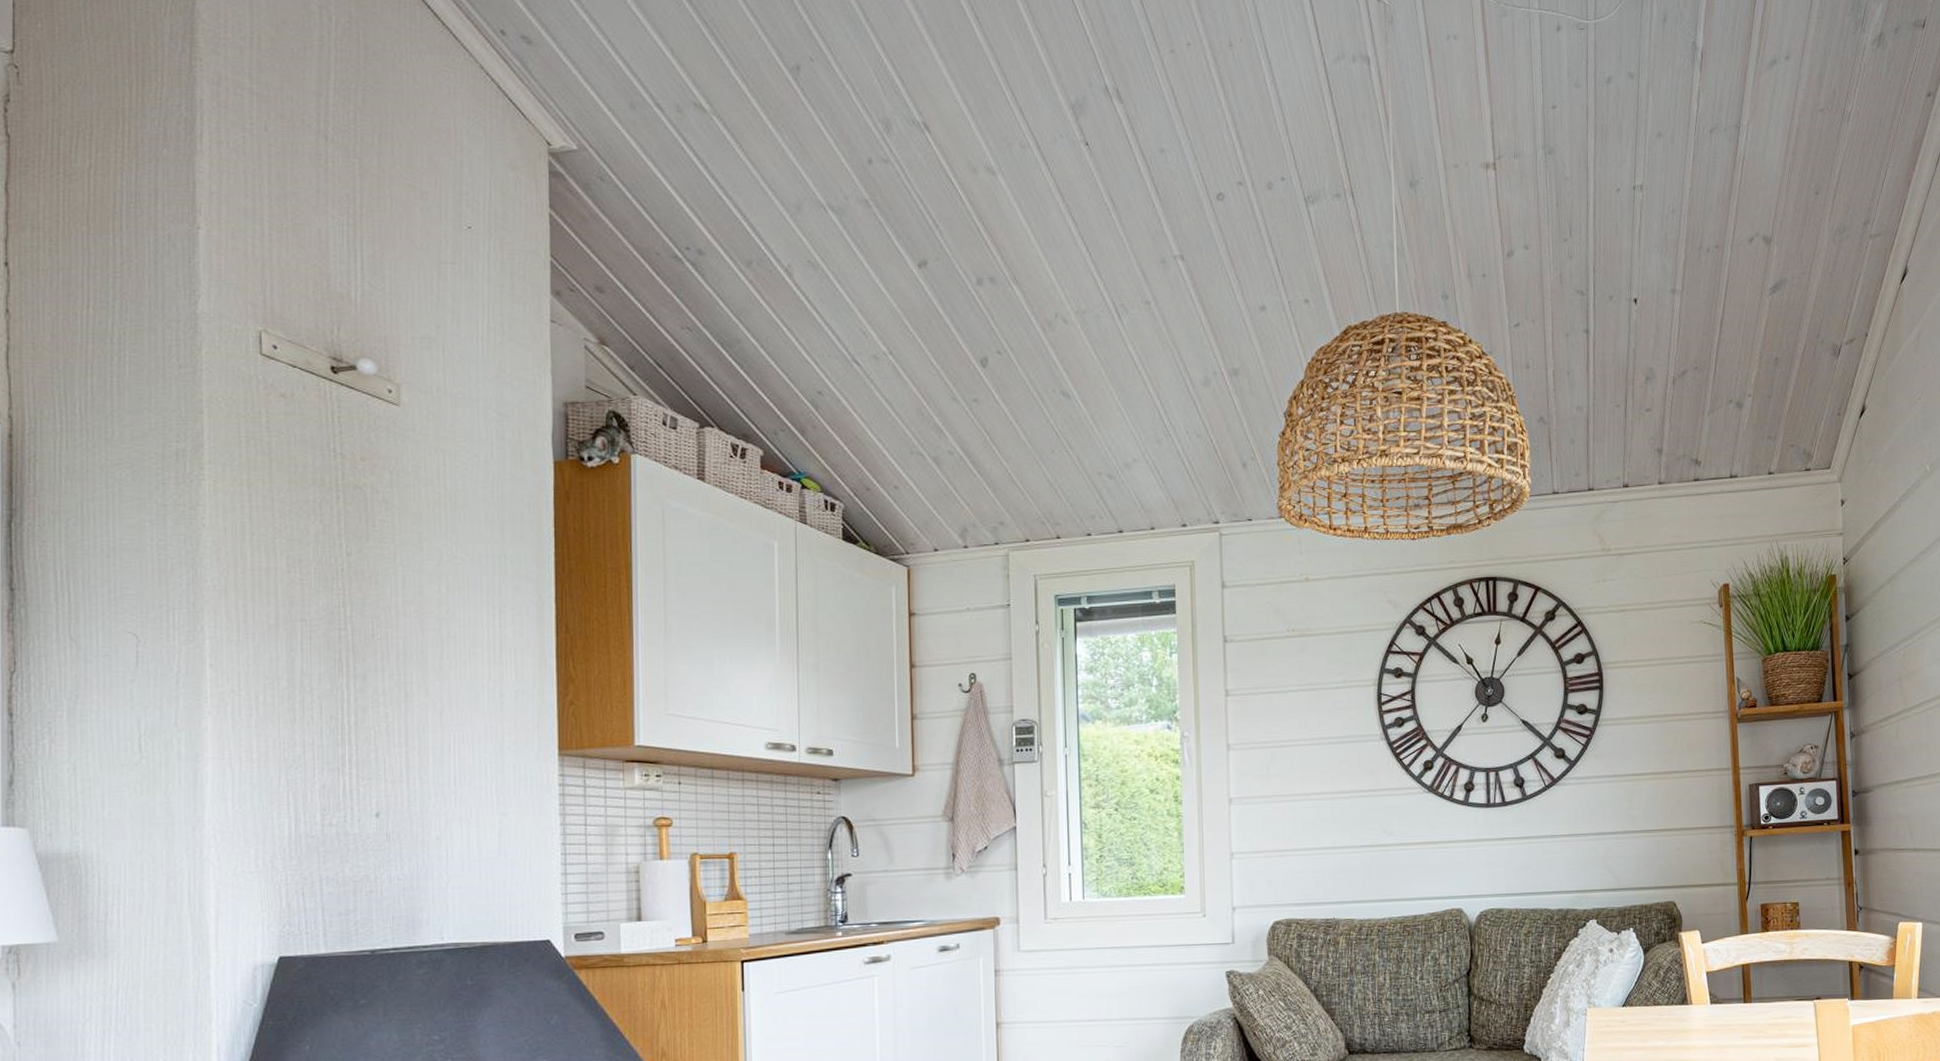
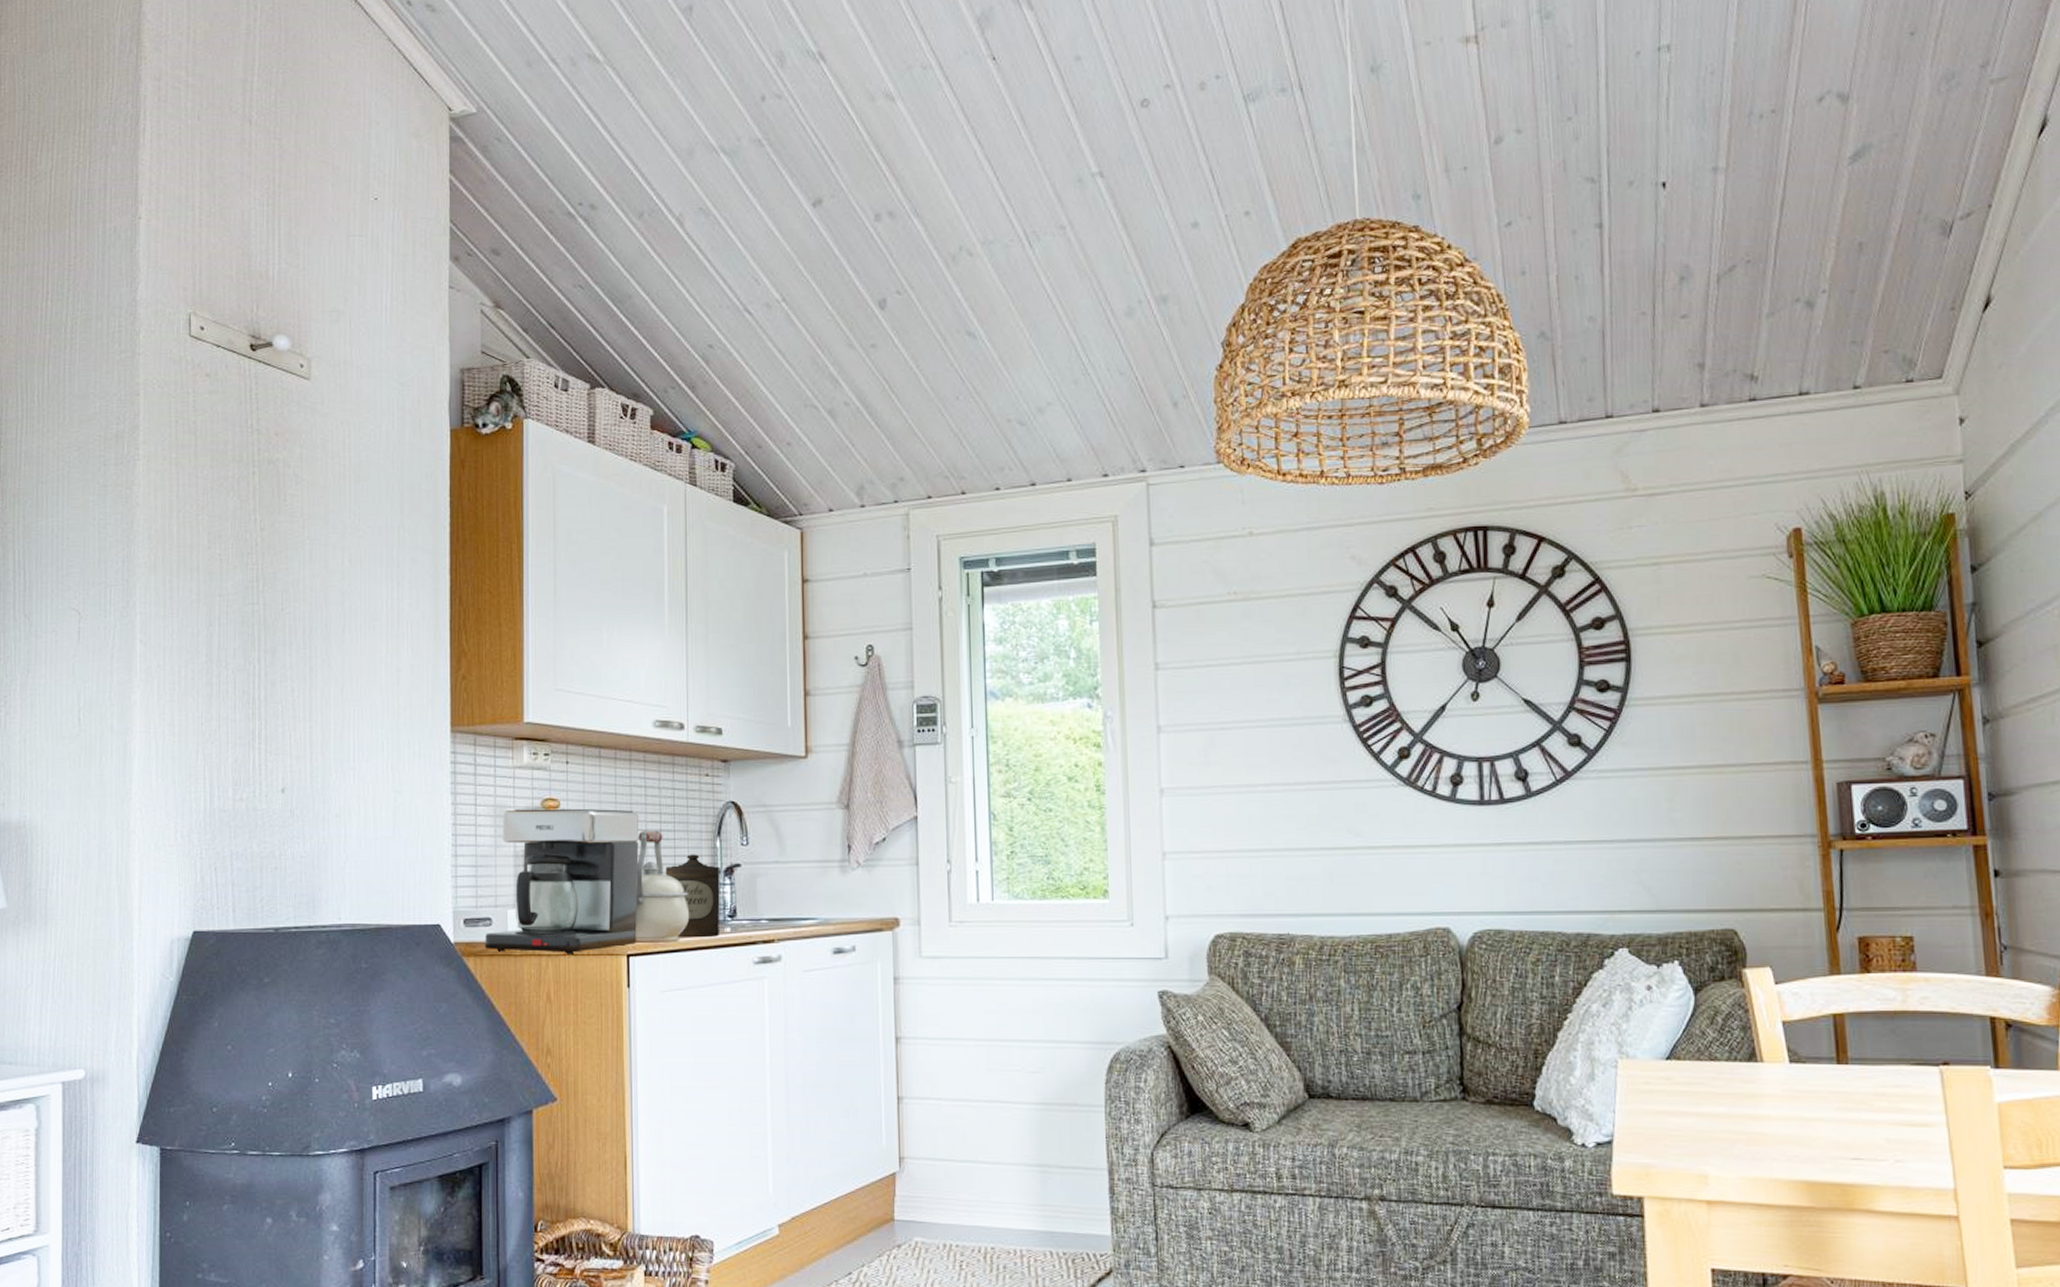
coffee maker: none [596,826,752,962] -> present [484,808,639,953]
kettle: none [749,845,803,949] -> present [635,830,690,943]
canister: none [778,865,832,944] -> present [665,854,720,938]

